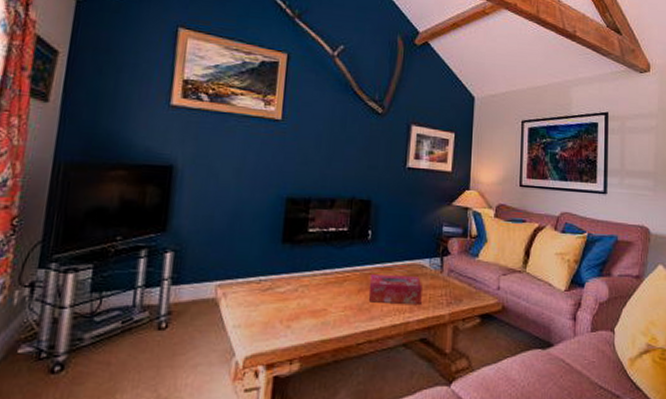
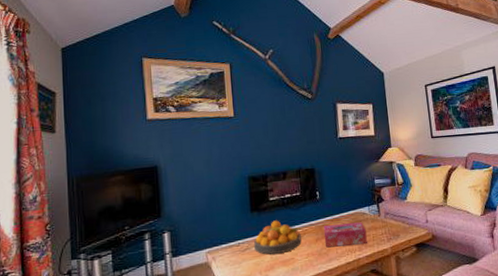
fruit bowl: none [279,258,343,301] -> present [254,220,302,255]

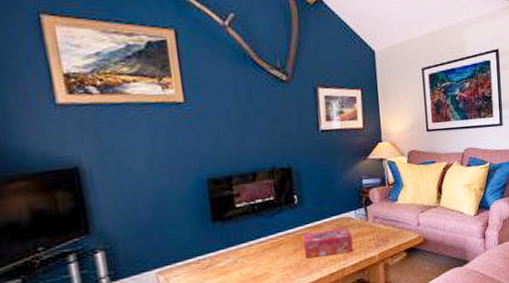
fruit bowl: present [254,220,302,255] -> none [218,230,277,271]

